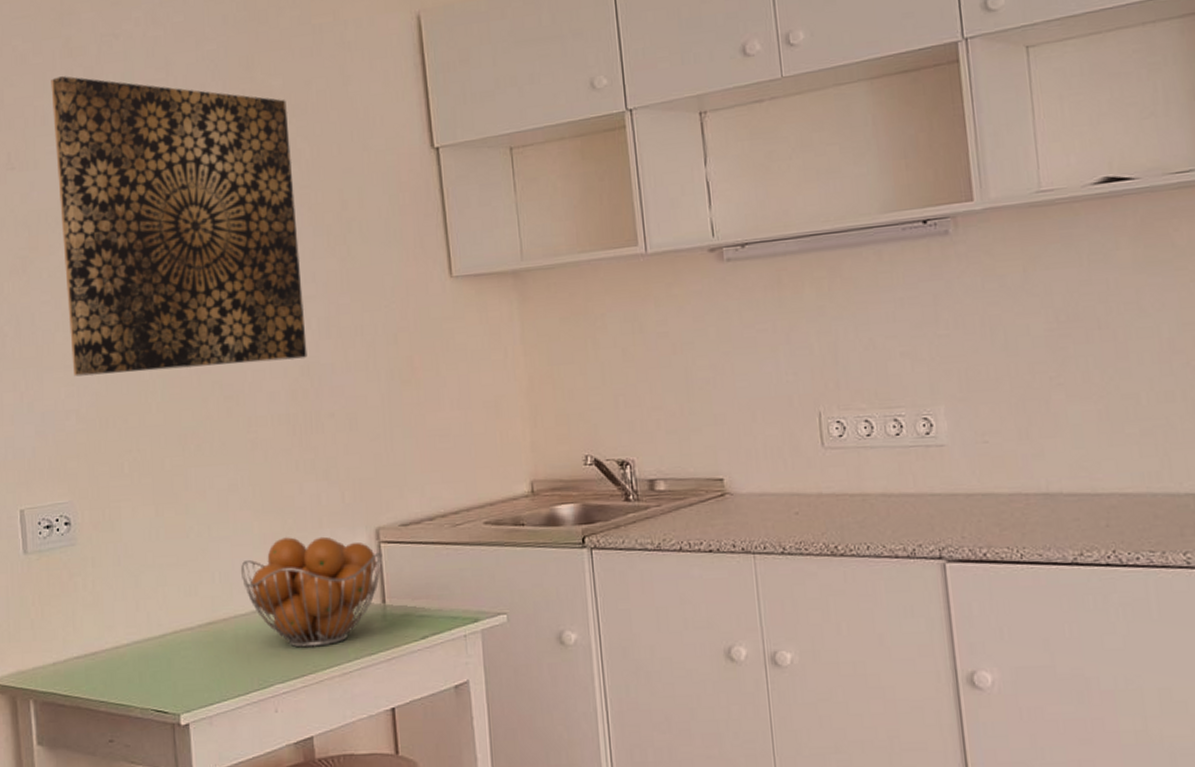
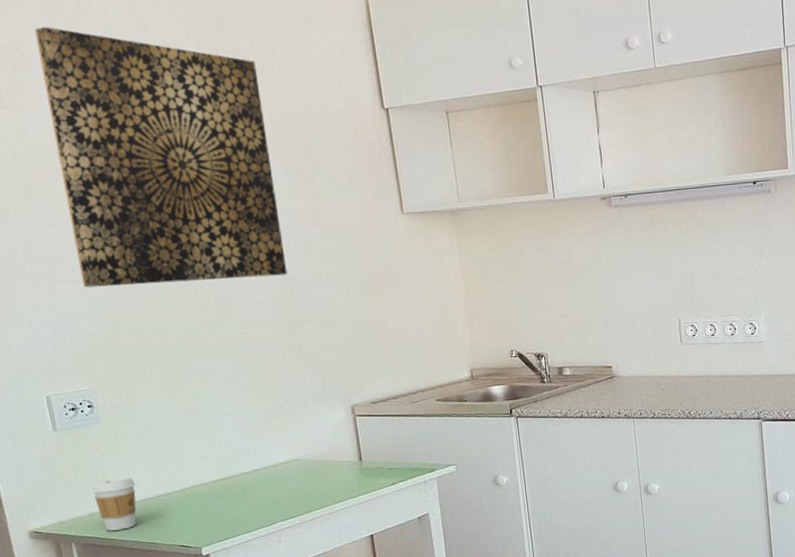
coffee cup: none [59,614,110,686] -> present [92,476,137,531]
fruit basket: present [240,536,383,648] -> none [243,412,358,495]

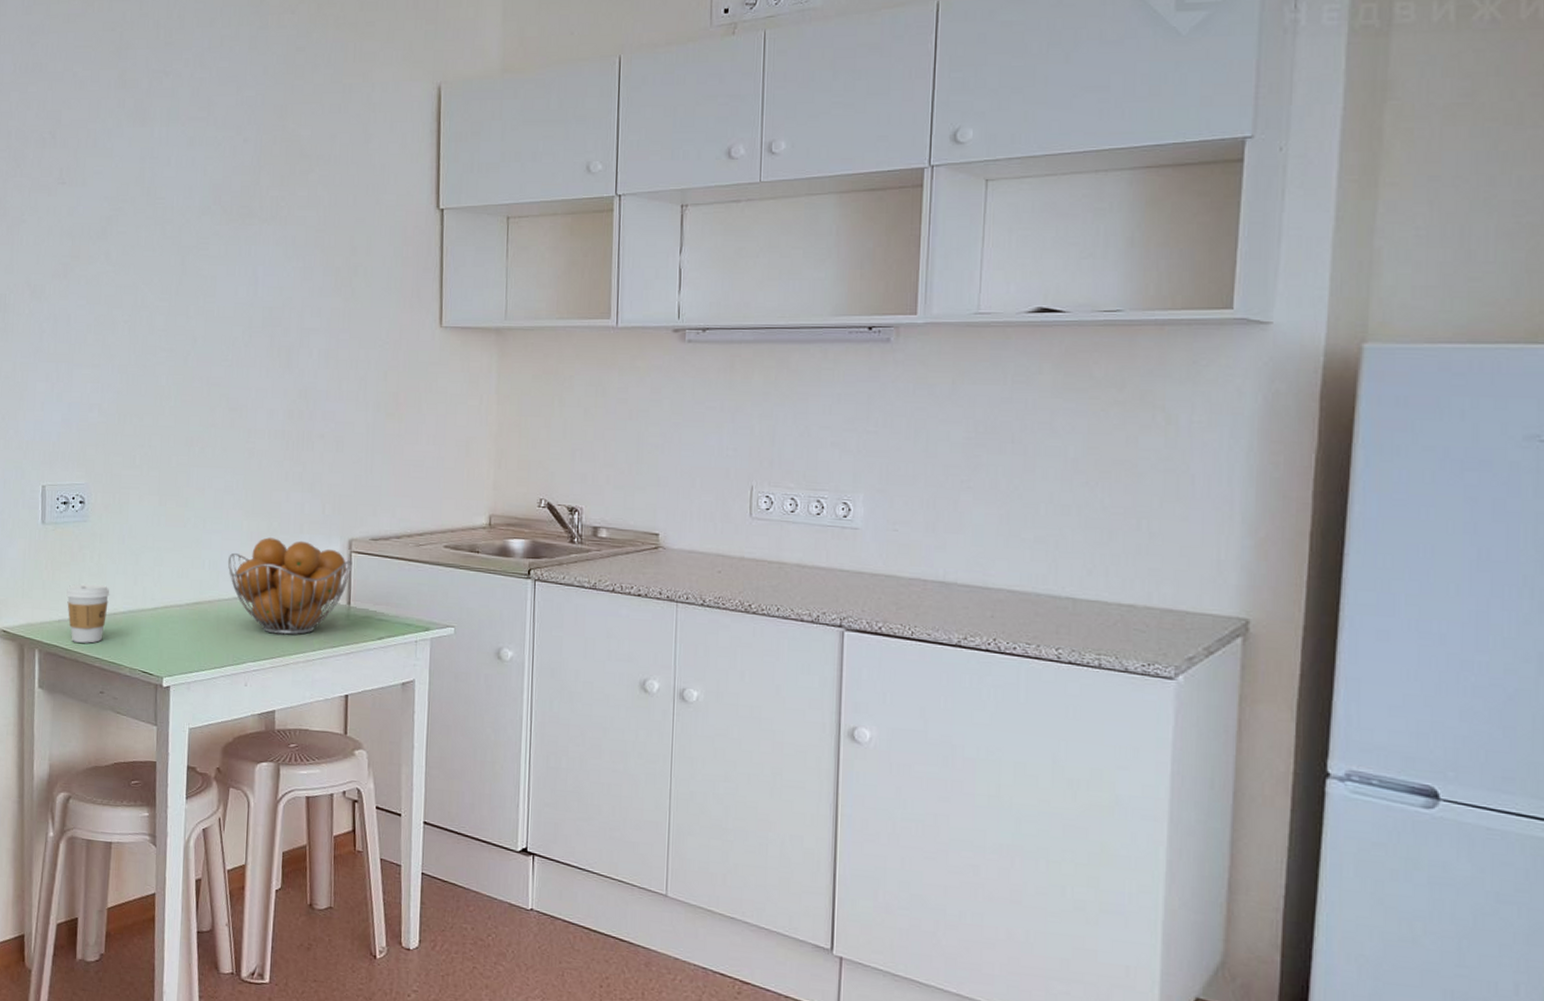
wall art: present [34,27,288,288] -> none [99,105,312,383]
fruit basket: none [243,412,358,495] -> present [227,537,353,635]

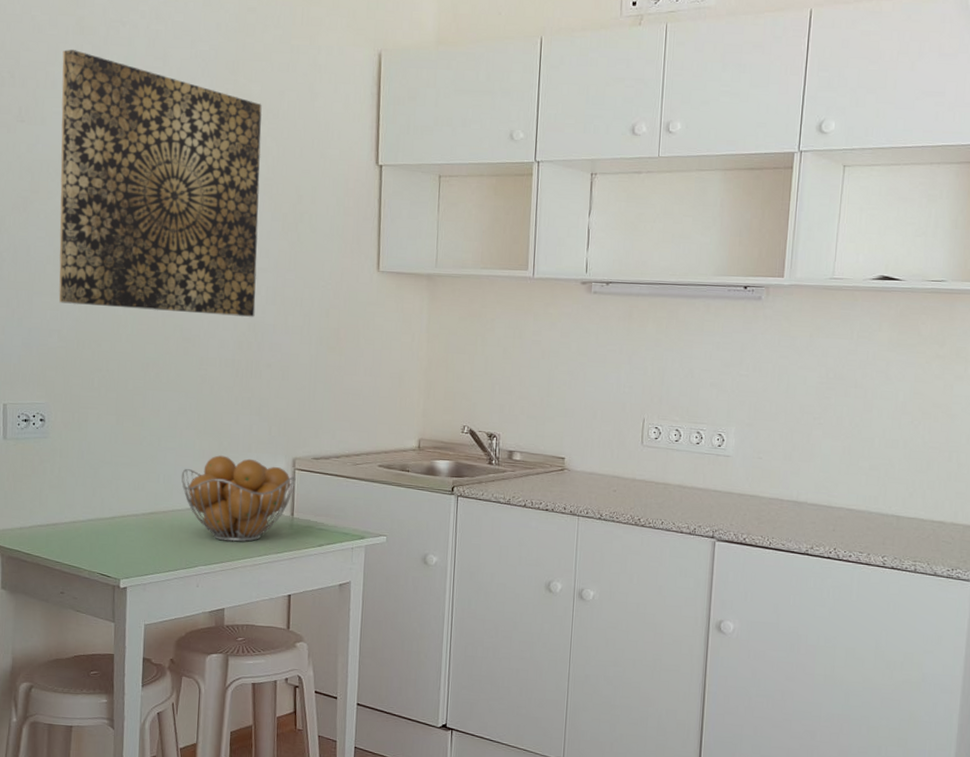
coffee cup: present [66,583,110,643] -> none [28,494,70,549]
wall art: none [99,105,312,383] -> present [59,49,262,317]

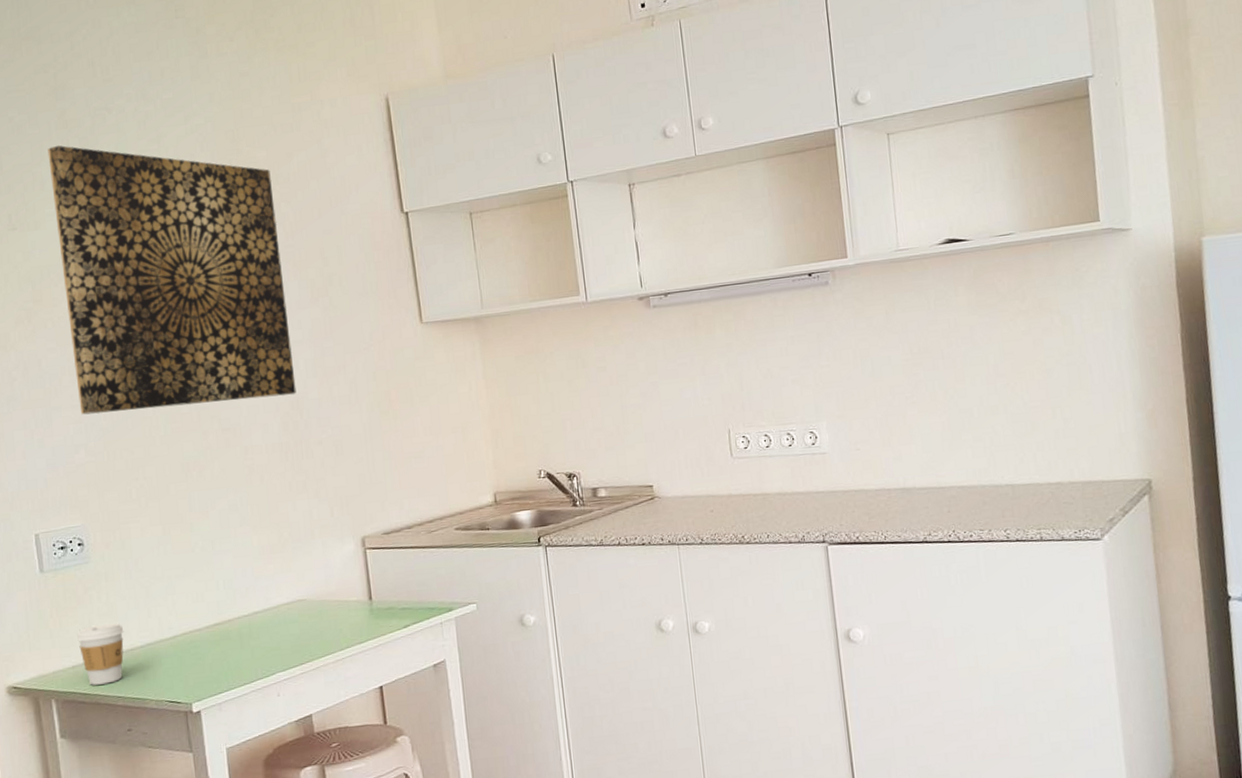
coffee cup: none [28,494,70,549] -> present [77,622,124,685]
fruit basket: present [181,455,296,542] -> none [242,546,368,641]

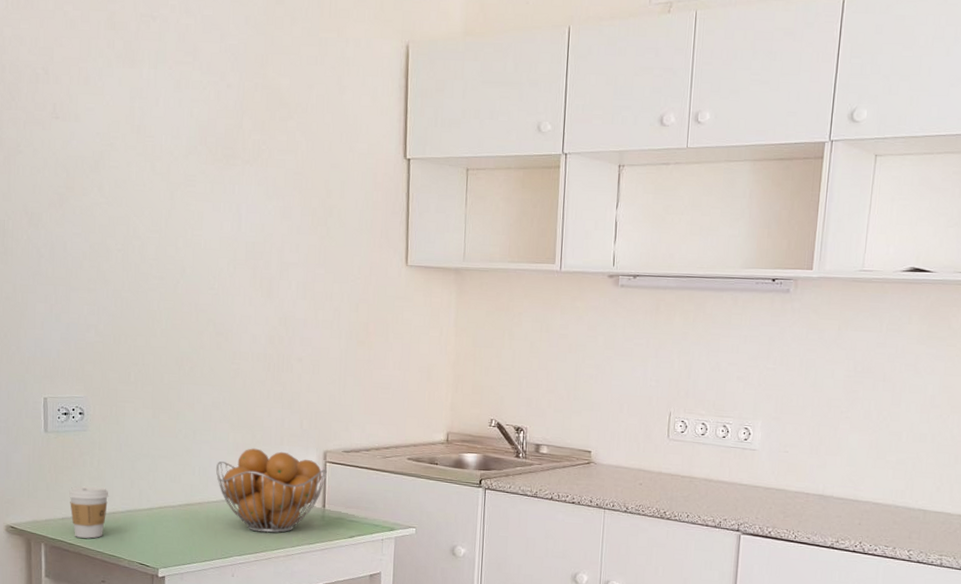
wall art: present [47,145,297,415] -> none [94,45,291,312]
fruit basket: none [242,546,368,641] -> present [215,448,327,533]

